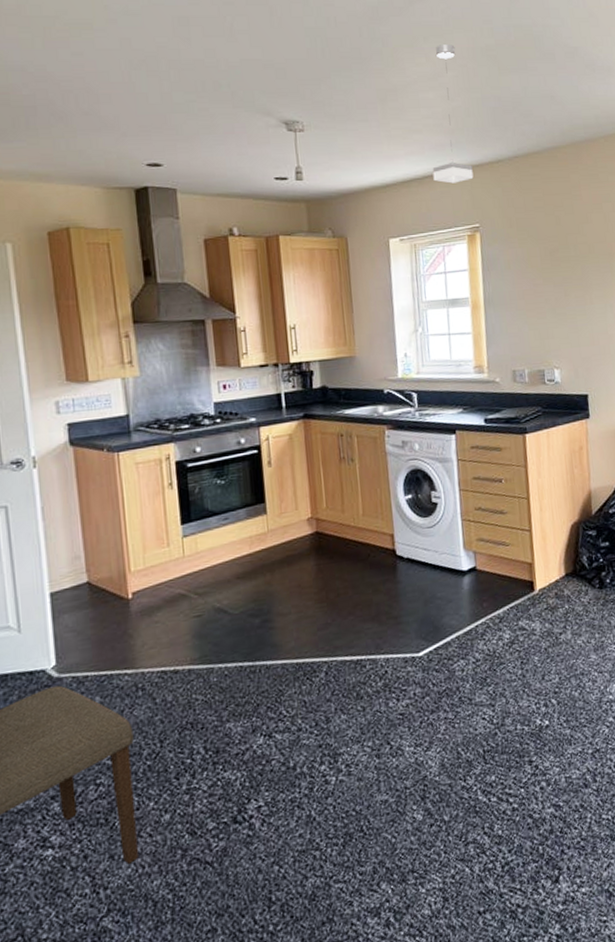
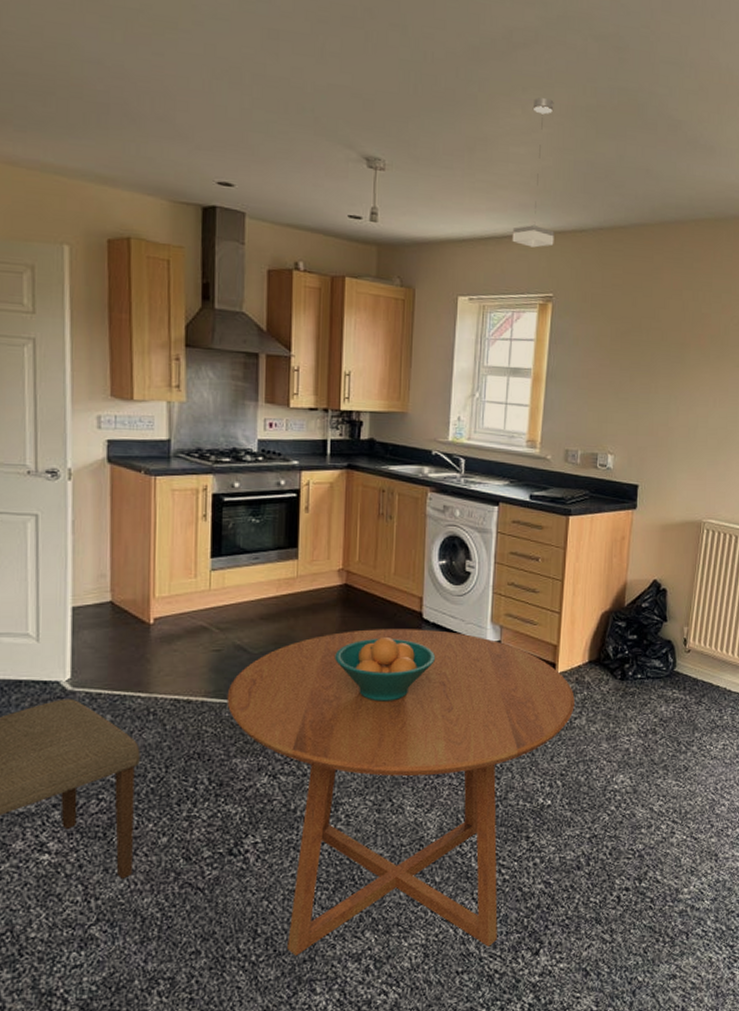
dining table: none [212,564,558,919] -> present [226,629,575,956]
fruit bowl: none [314,578,415,645] -> present [335,637,436,702]

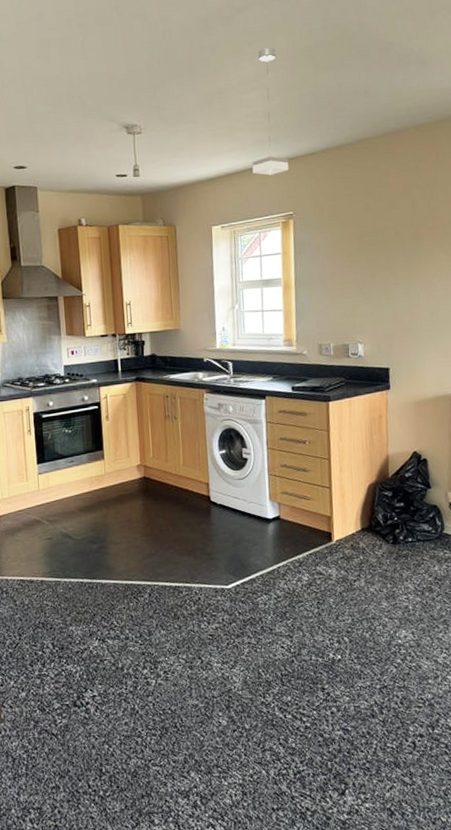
dining table: present [226,629,575,956] -> none [60,510,353,792]
fruit bowl: present [335,637,436,702] -> none [141,519,226,574]

